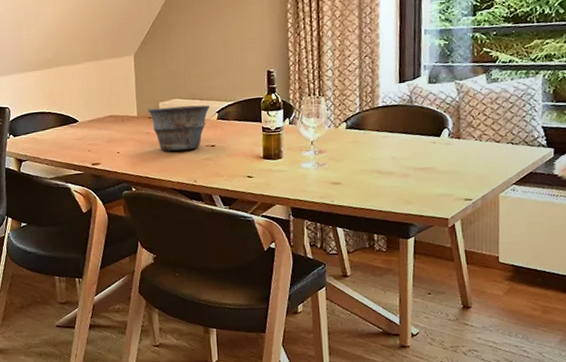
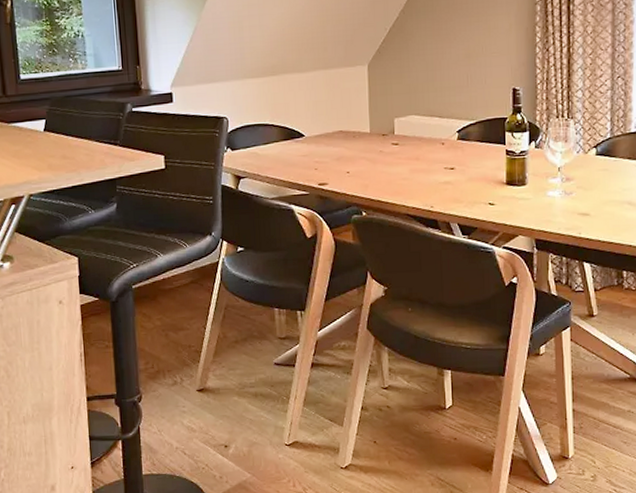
bowl: present [147,105,211,151] -> none [381,123,451,173]

